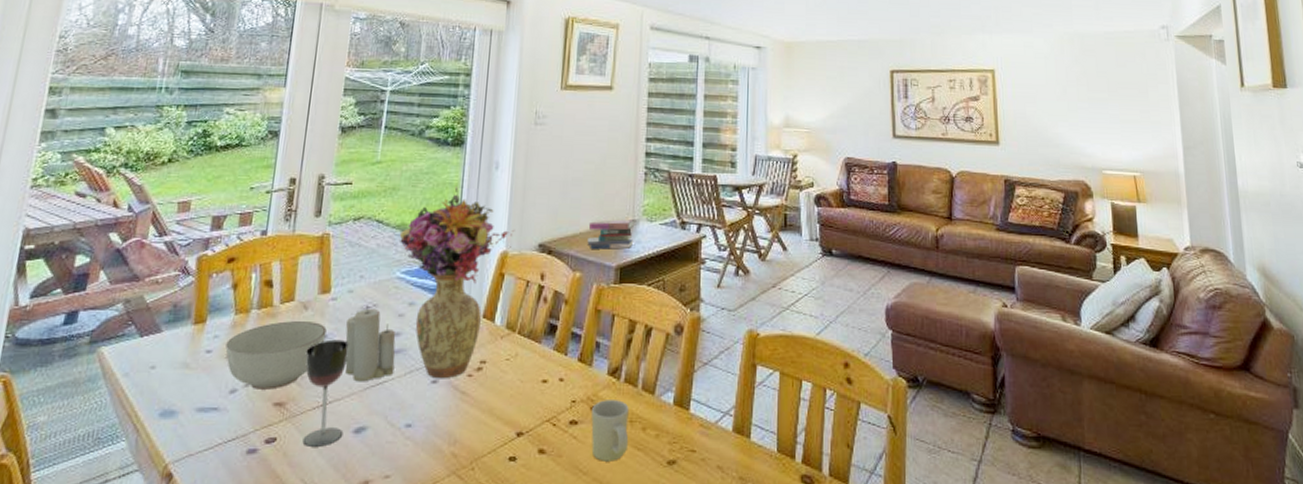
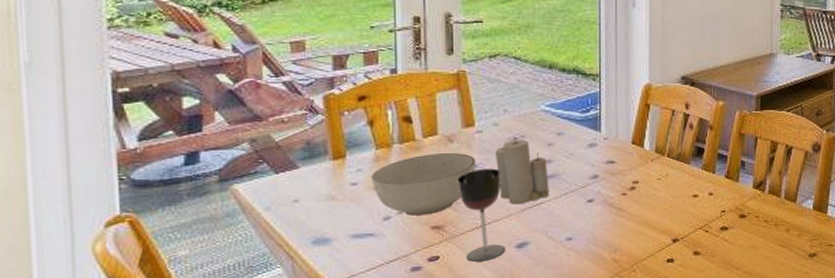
flower arrangement: present [399,185,515,379] -> none [539,23,657,199]
books: present [587,219,634,250] -> none [728,53,772,80]
mug: present [591,400,629,462] -> none [740,208,775,258]

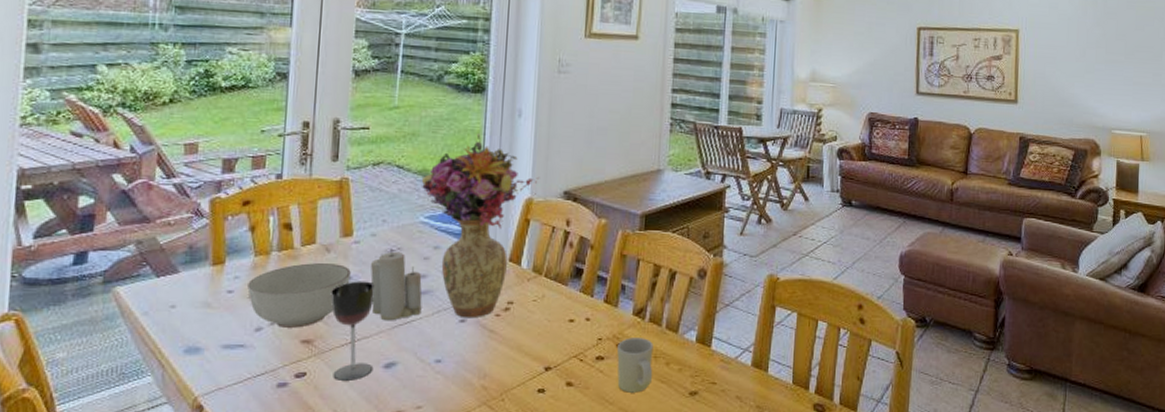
flower arrangement: none [539,23,657,199] -> present [421,132,540,319]
mug: none [740,208,775,258] -> present [617,338,653,393]

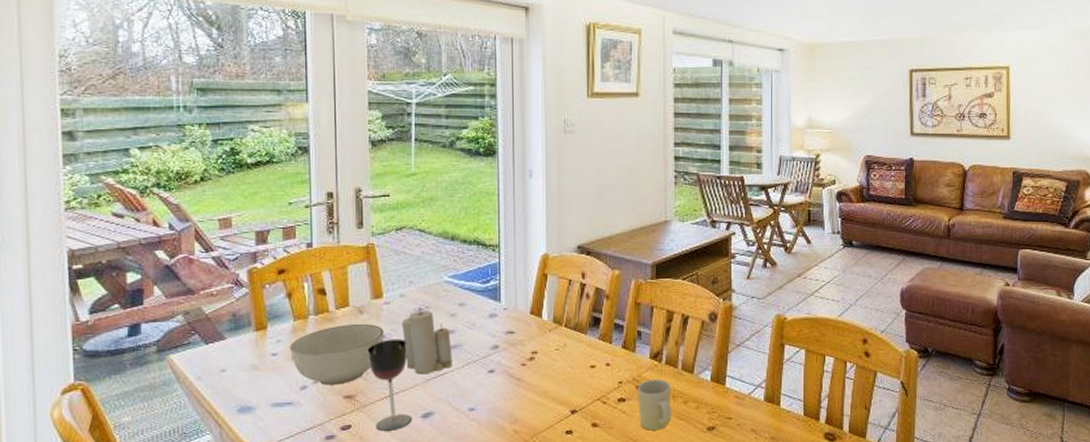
flower arrangement: present [421,132,540,319] -> none [442,194,554,369]

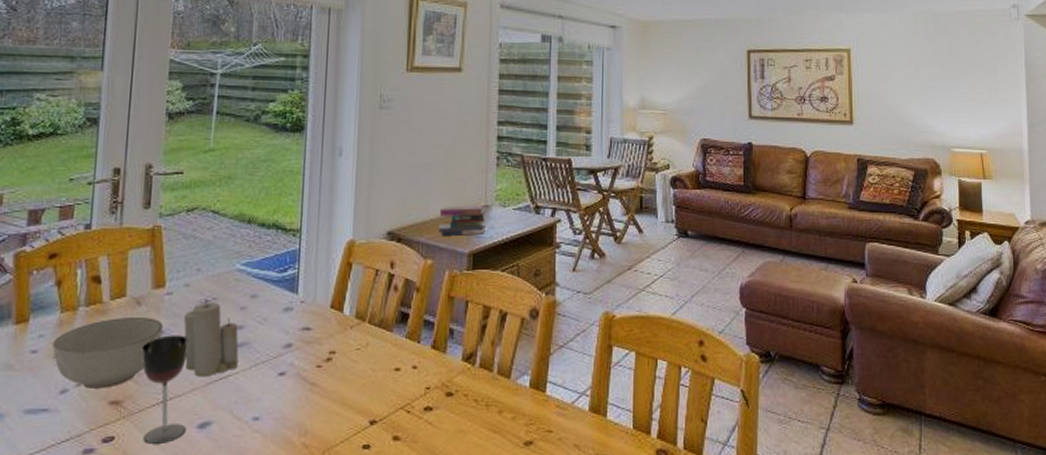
books: none [623,220,667,249] -> present [438,205,486,236]
mug: present [638,379,672,430] -> none [446,385,485,445]

